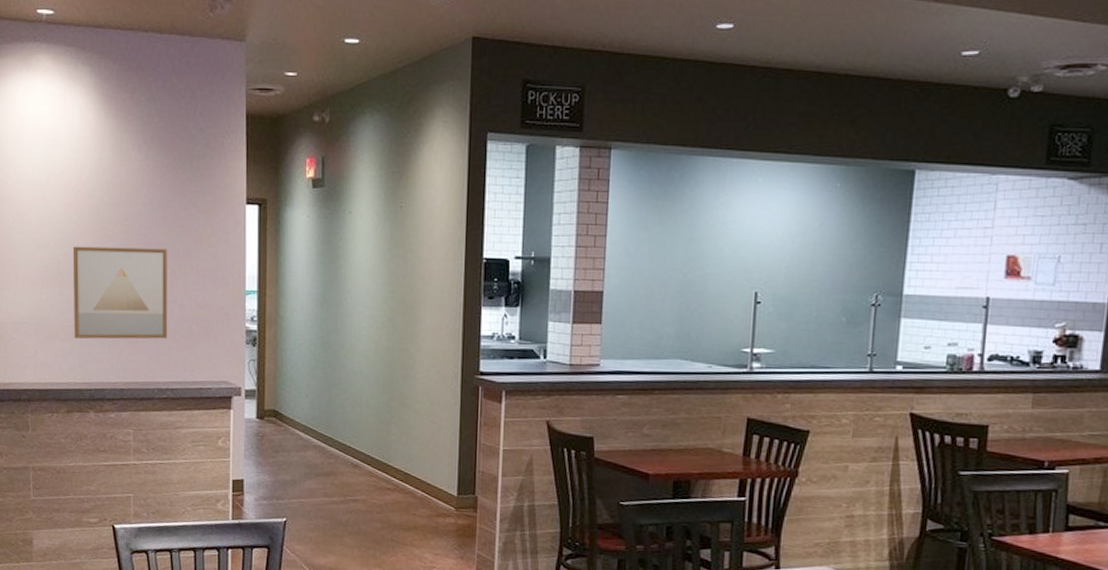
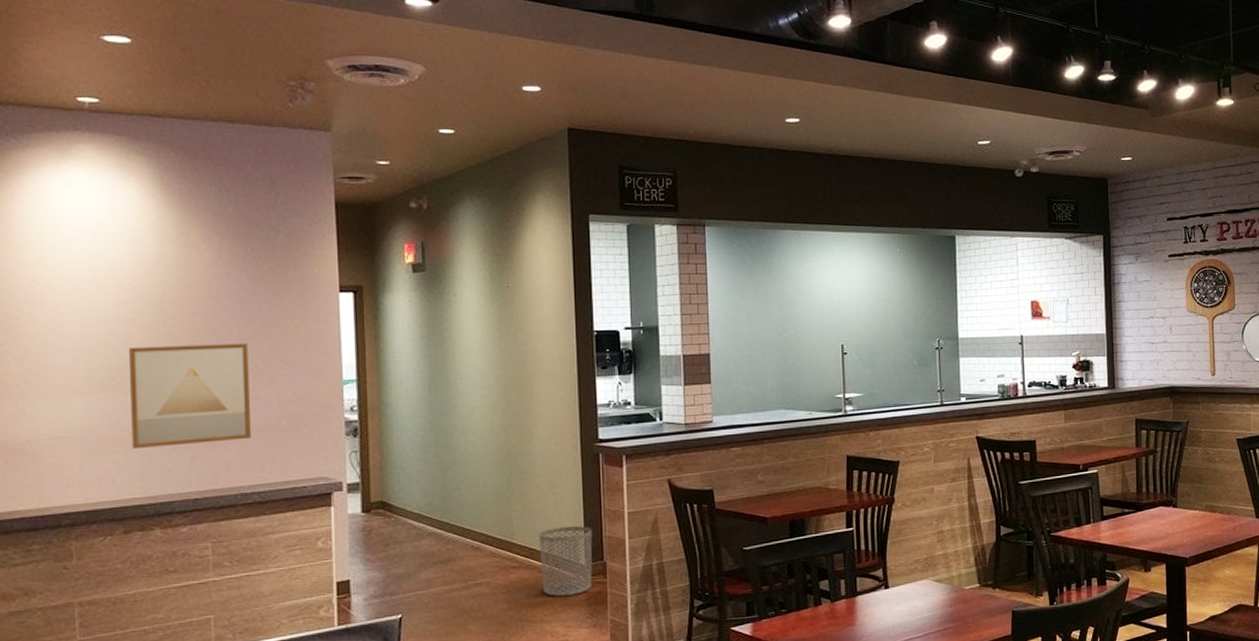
waste bin: none [414,455,466,525] -> present [539,526,593,597]

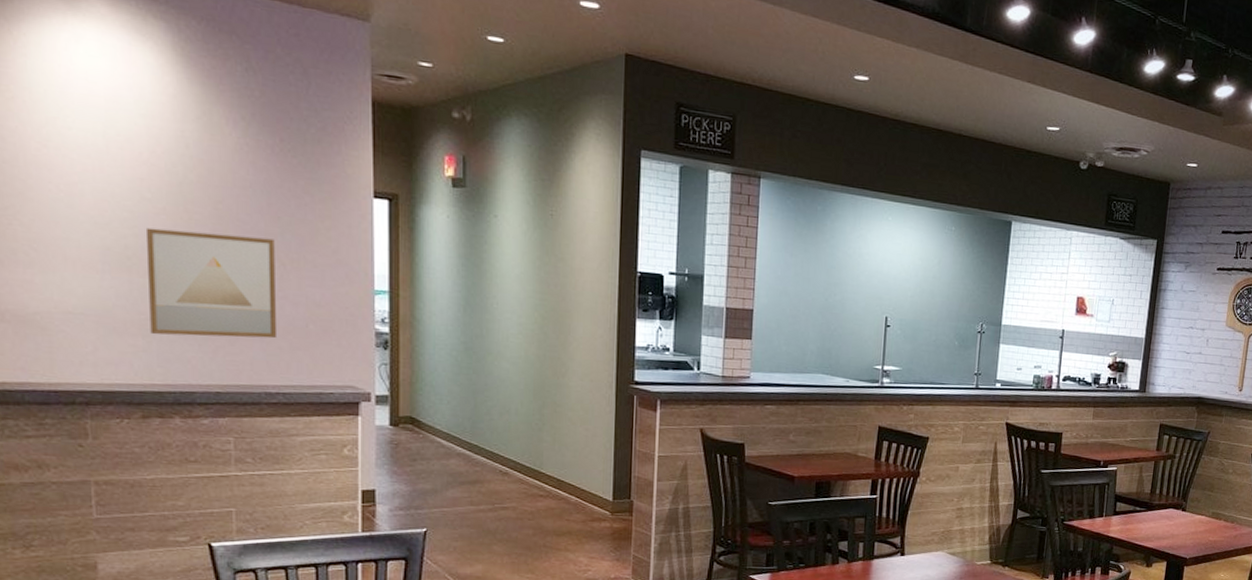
waste bin: present [539,526,593,597] -> none [568,462,622,529]

